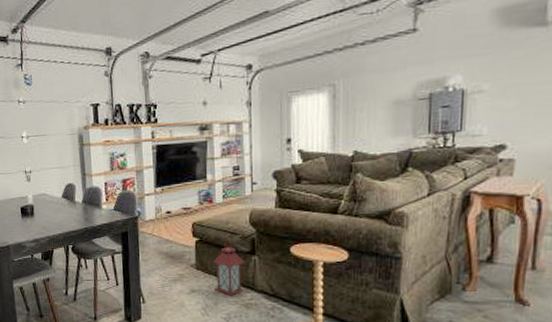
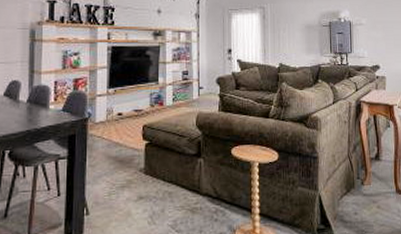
lantern: present [212,238,245,296] -> none [161,141,191,201]

